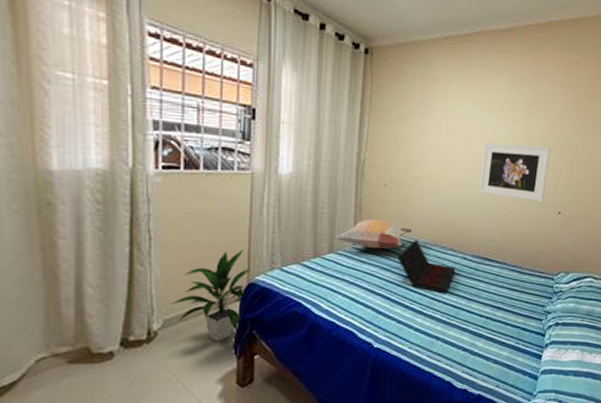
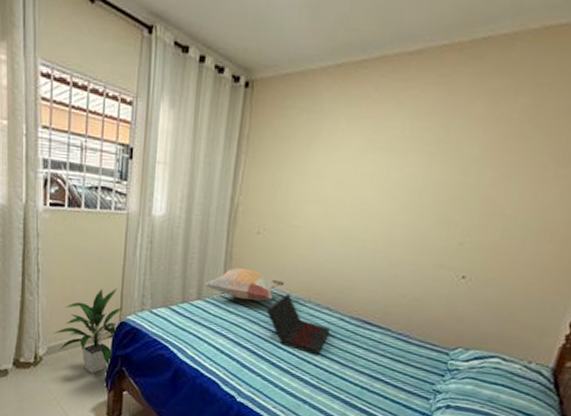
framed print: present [479,142,551,202] -> none [364,189,459,263]

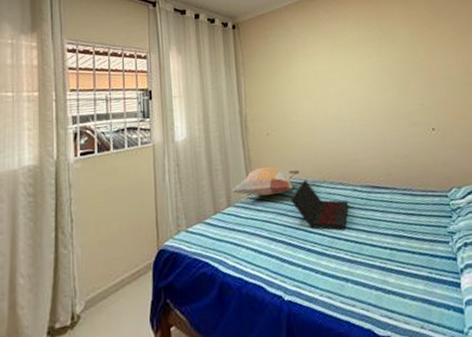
indoor plant: present [54,288,123,374] -> none [92,218,159,317]

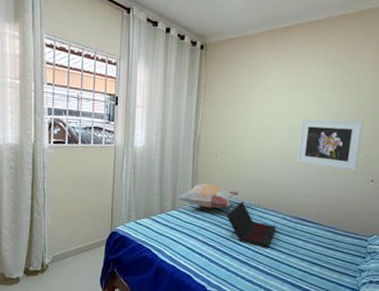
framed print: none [347,71,415,125] -> present [296,118,363,171]

